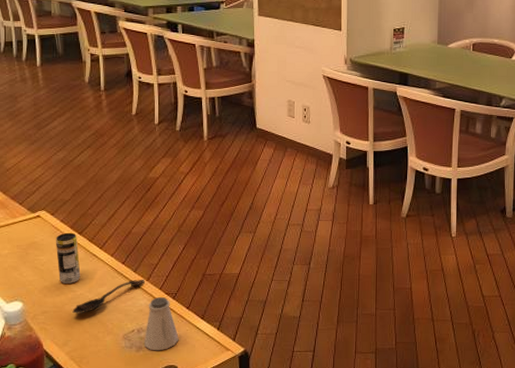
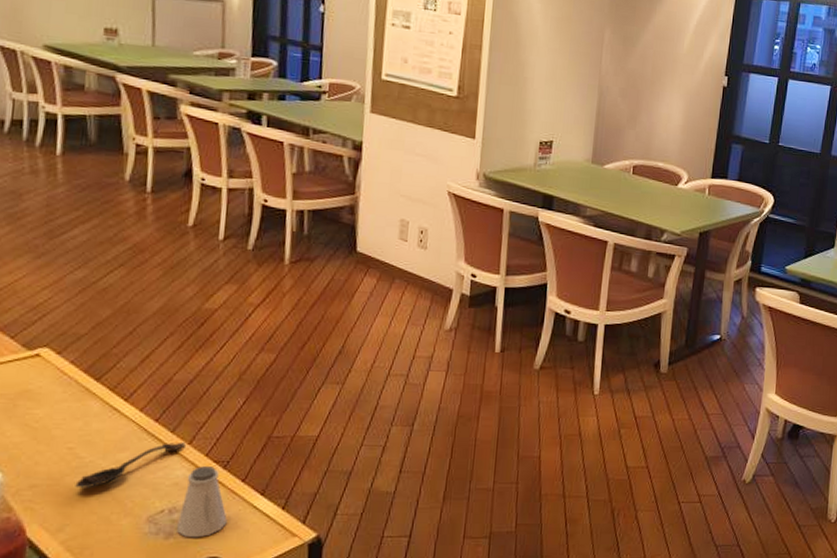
beverage can: present [55,232,81,284] -> none [59,378,93,447]

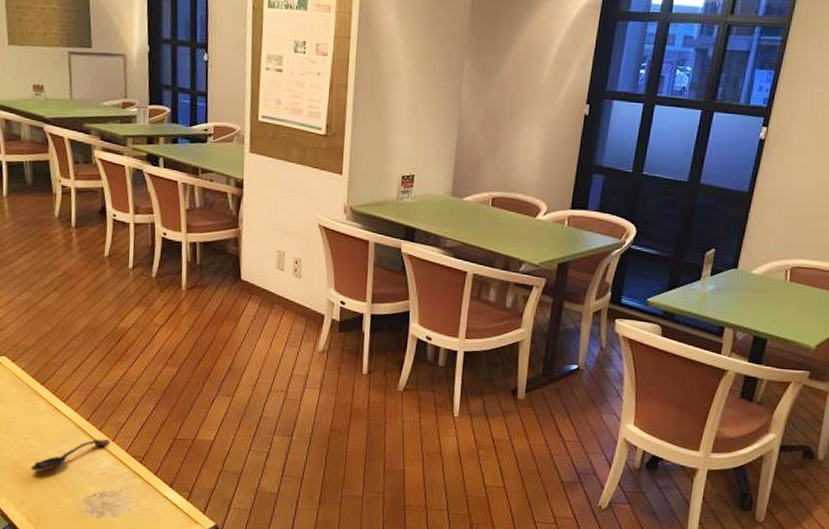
saltshaker: present [177,465,227,538] -> none [107,459,144,519]

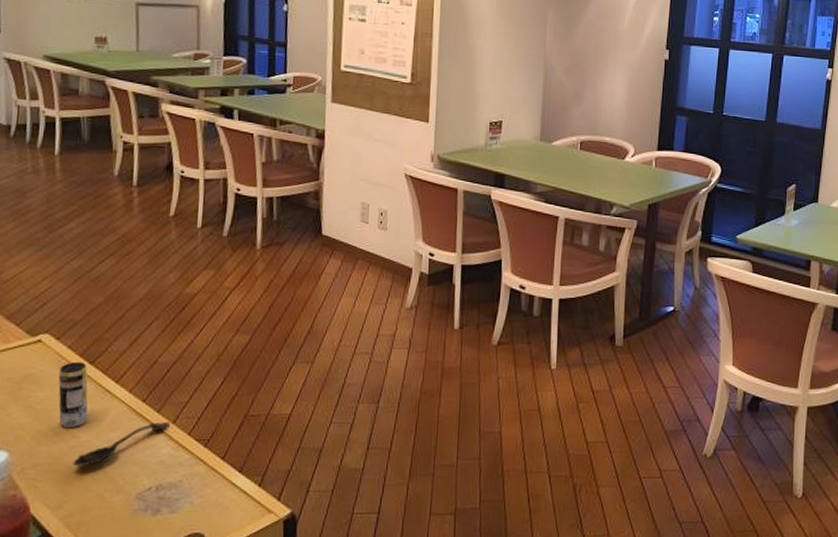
beverage can: none [15,382,42,438] -> present [58,361,88,427]

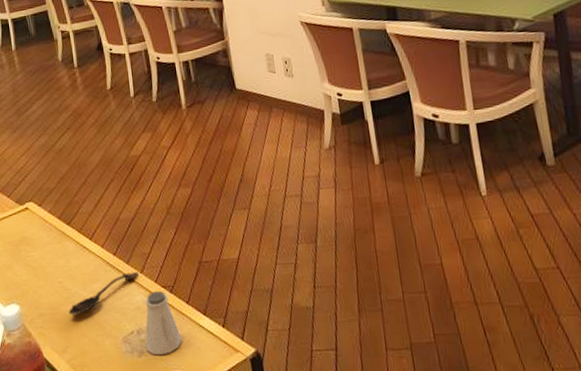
beverage can: present [58,361,88,427] -> none [44,223,74,281]
saltshaker: none [163,443,209,515] -> present [145,290,182,356]

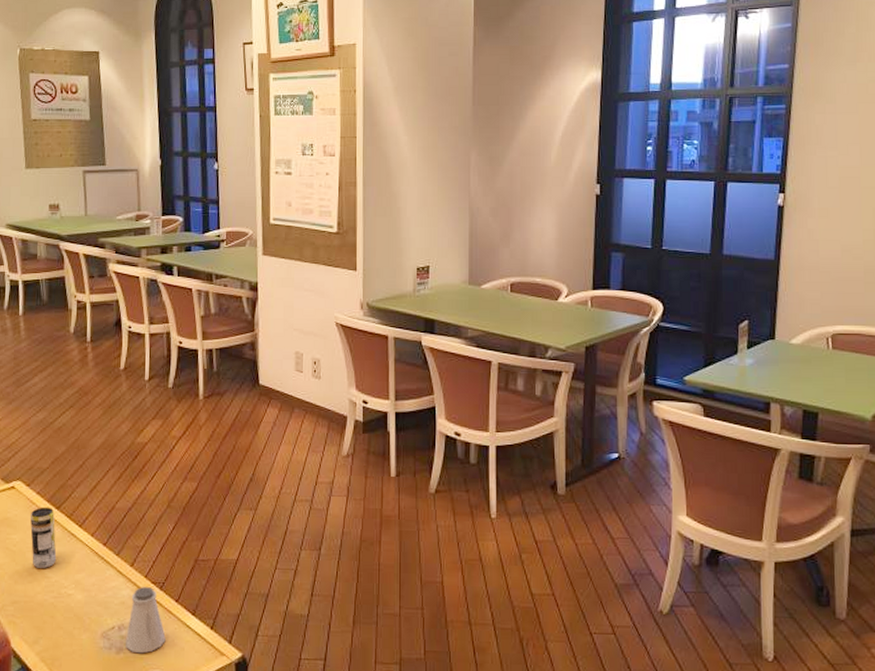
beverage can: none [44,223,74,281] -> present [30,507,57,568]
spoon: present [68,271,139,315] -> none [45,564,128,605]

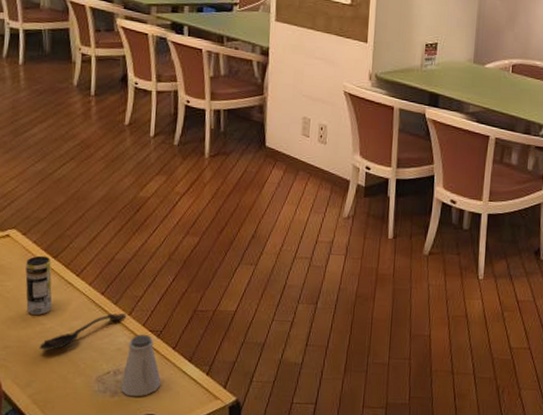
spoon: none [45,564,128,605] -> present [39,313,126,351]

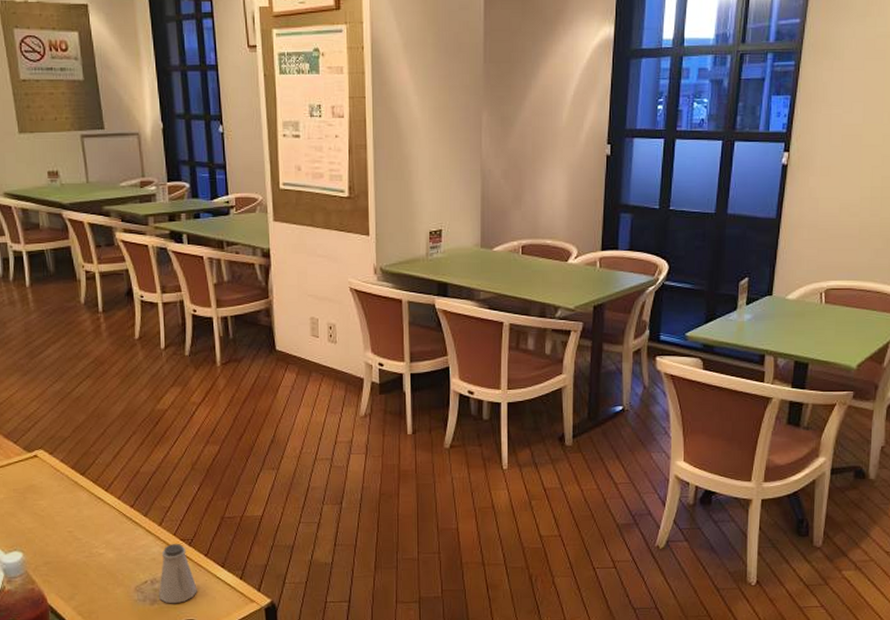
beverage can: present [25,255,52,315] -> none [55,473,86,531]
spoon: present [39,313,126,351] -> none [77,524,157,564]

